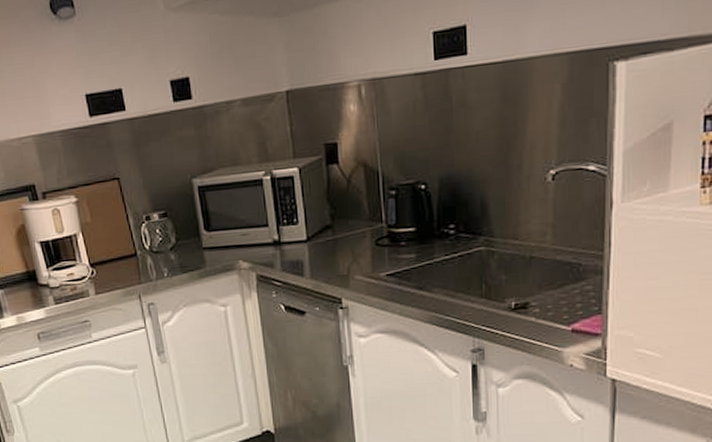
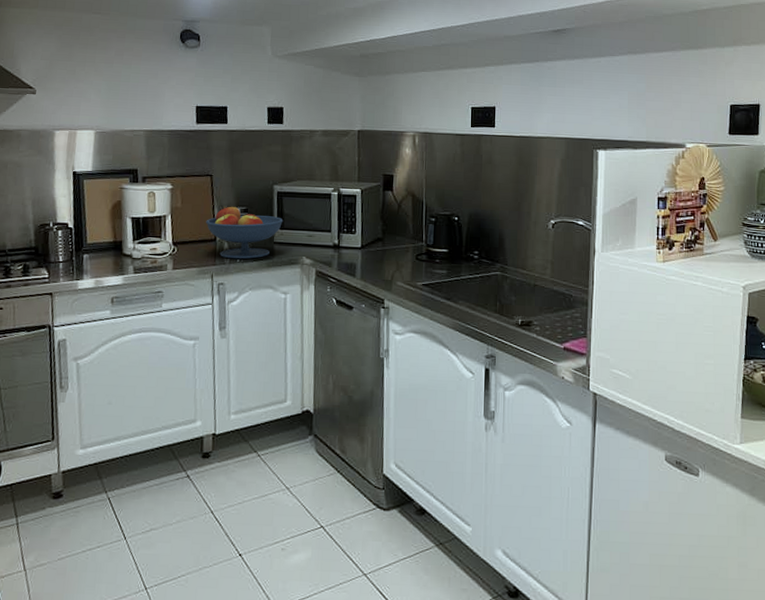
fruit bowl: none [122,211,210,274] -> present [206,206,284,260]

